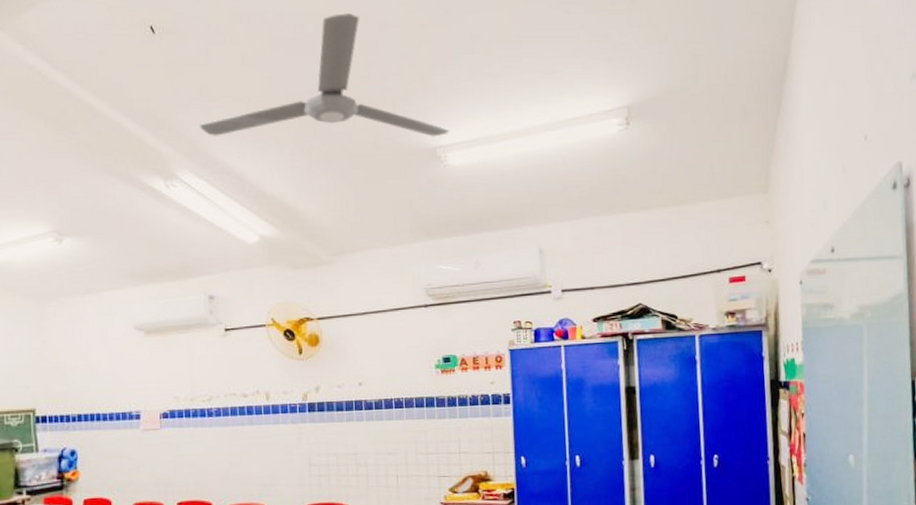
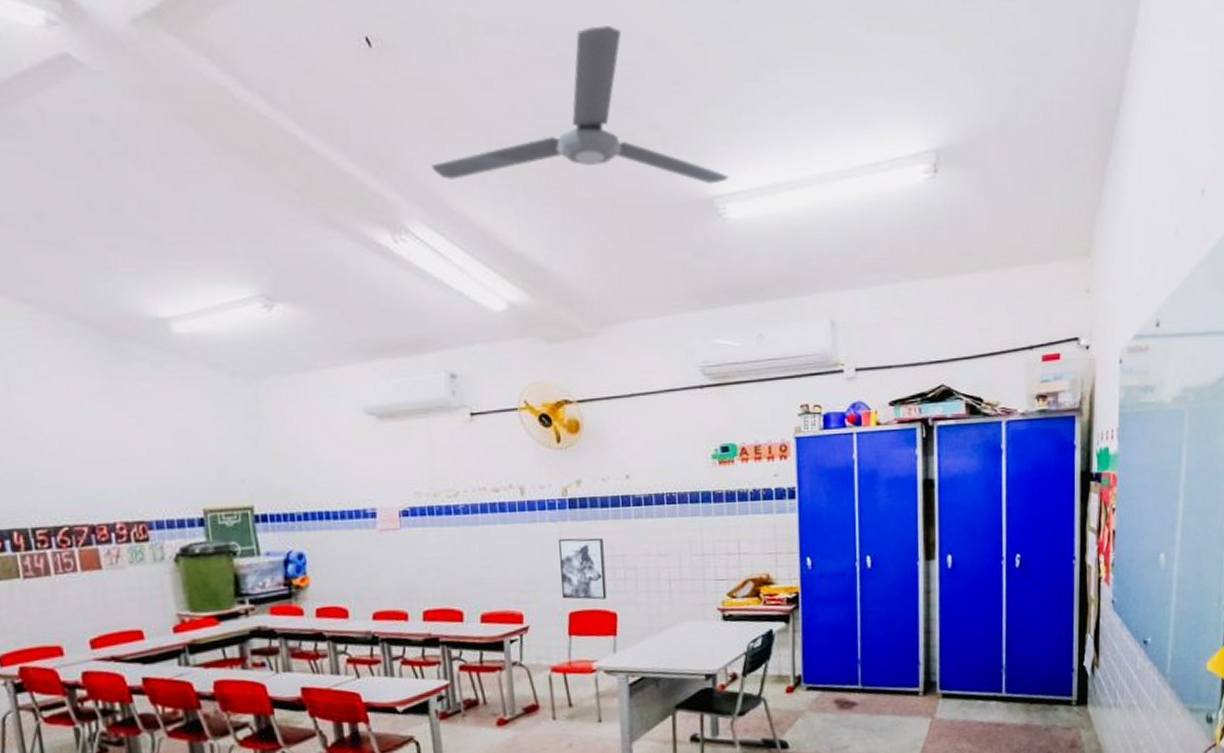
wall art: none [299,438,341,494] -> present [559,538,607,600]

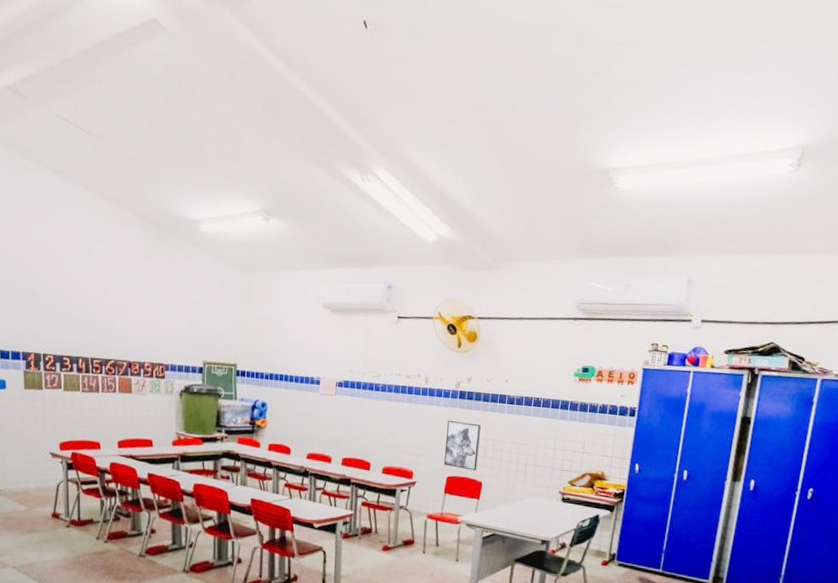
ceiling fan: present [432,26,729,184] -> none [397,23,625,159]

